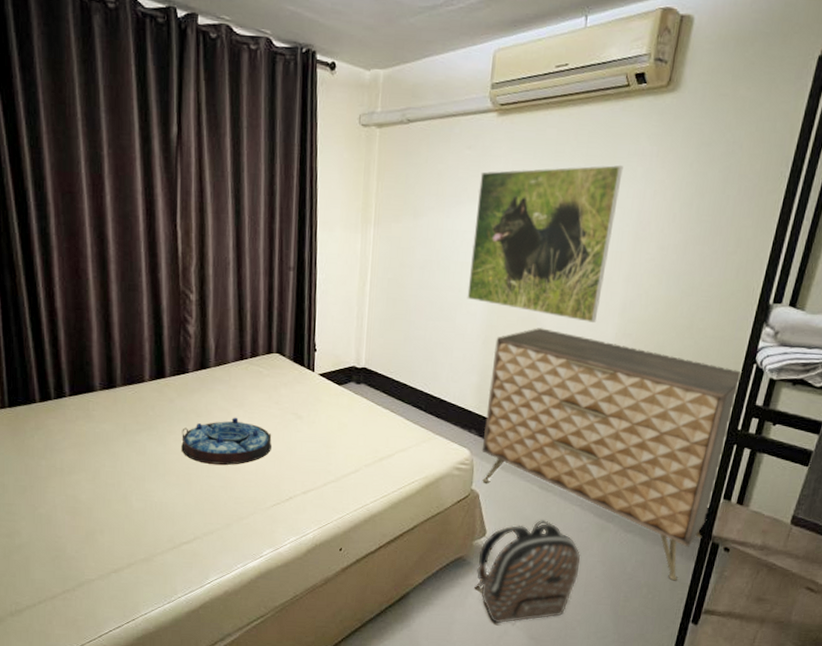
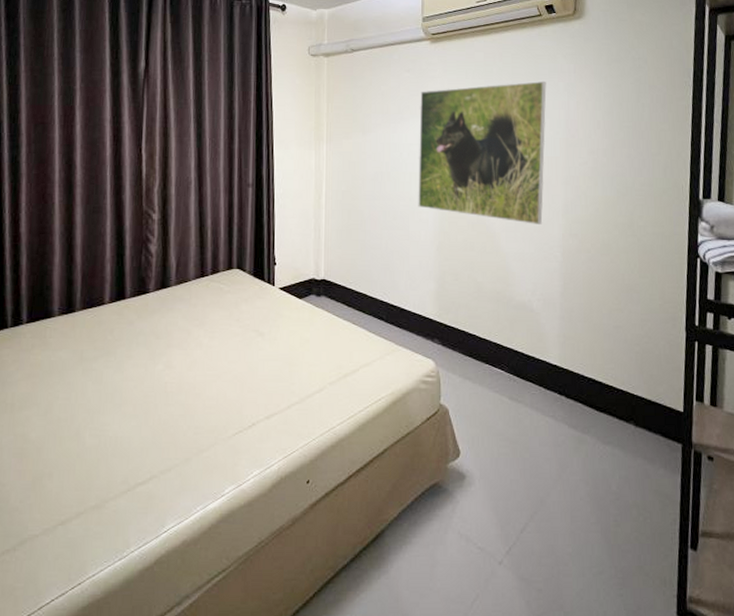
serving tray: present [181,417,272,465] -> none [139,337,233,390]
backpack: present [474,520,581,624] -> none [454,435,563,563]
dresser: present [481,328,743,580] -> none [446,232,688,497]

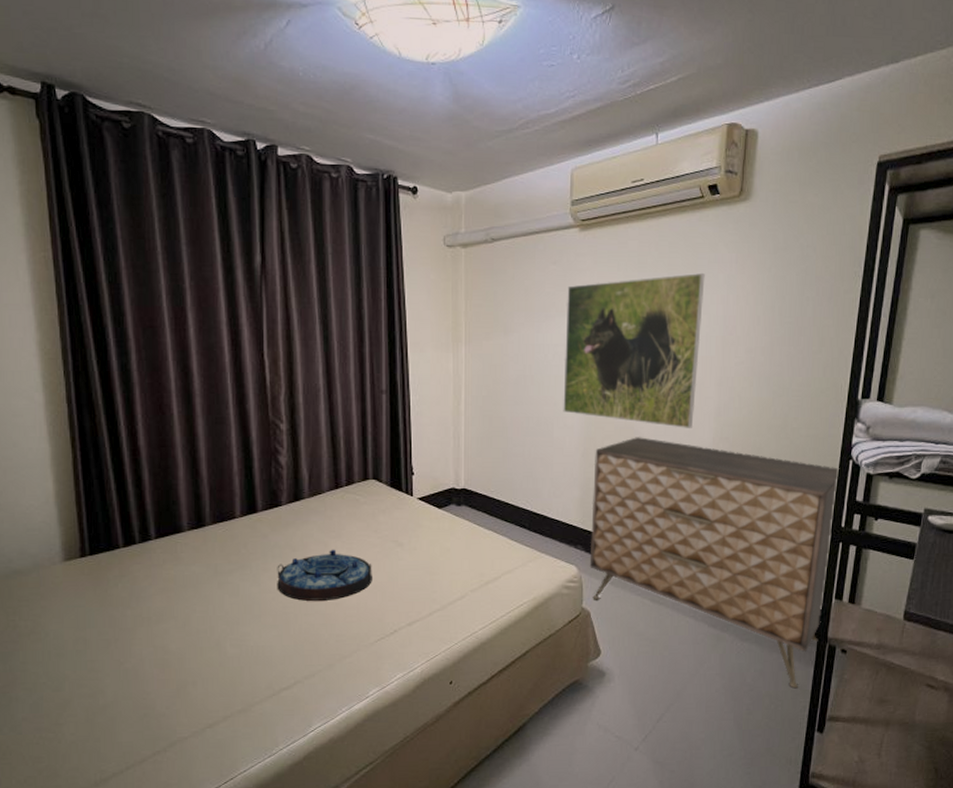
serving tray: none [139,337,233,390] -> present [277,549,372,601]
dresser: none [446,232,688,497] -> present [589,437,840,688]

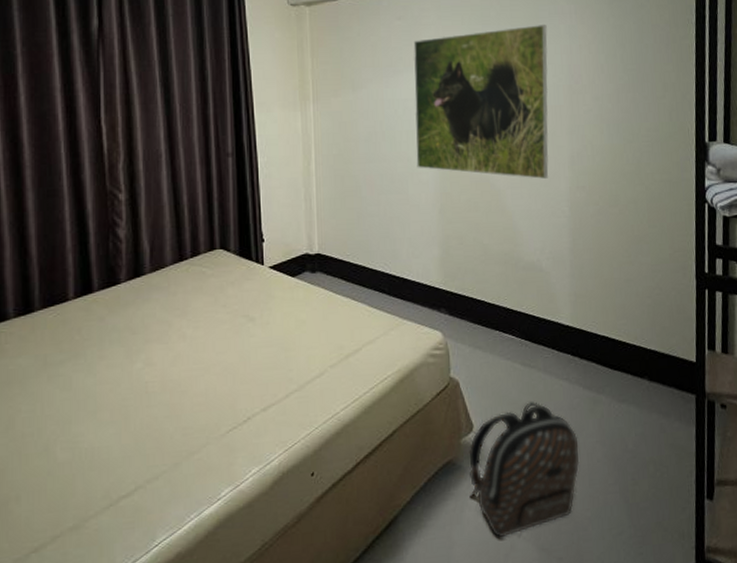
serving tray: present [277,549,372,601] -> none [115,329,222,391]
dresser: present [589,437,840,688] -> none [452,190,697,451]
backpack: none [593,635,699,750] -> present [469,401,580,539]

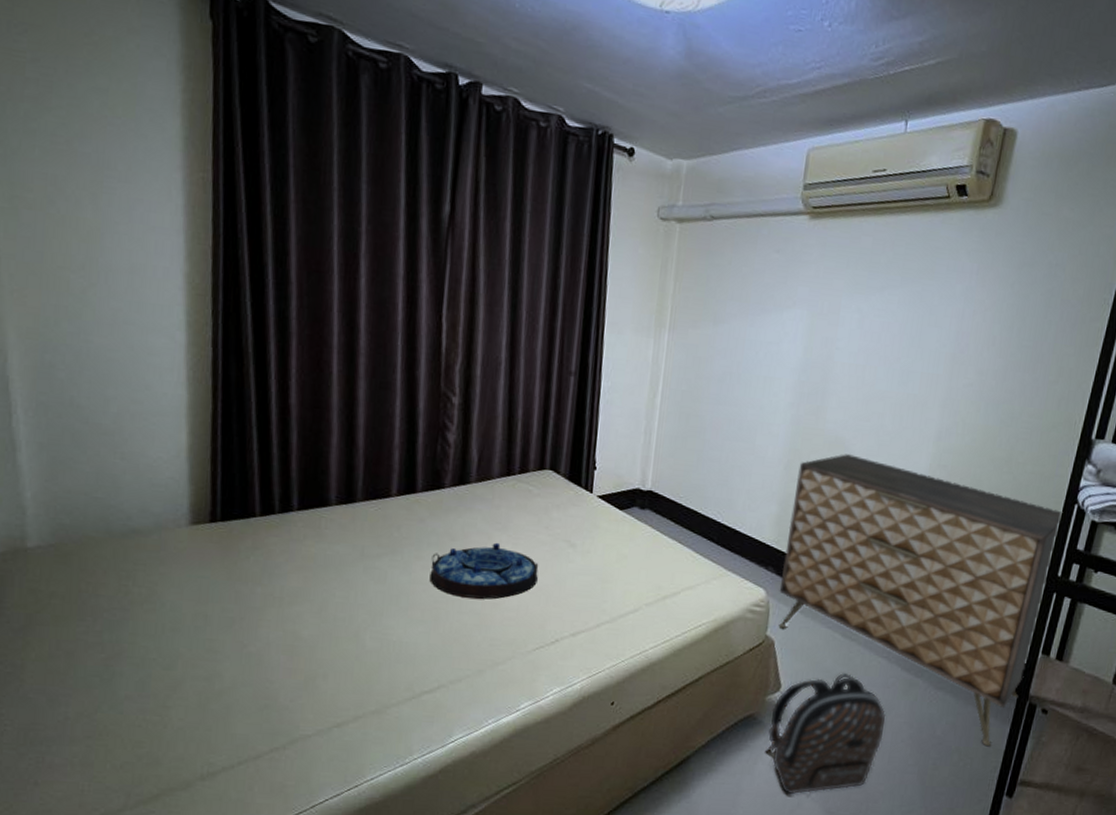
serving tray: none [115,329,222,391] -> present [429,542,539,599]
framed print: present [413,24,549,179] -> none [769,278,942,451]
dresser: none [452,190,697,451] -> present [779,454,1064,746]

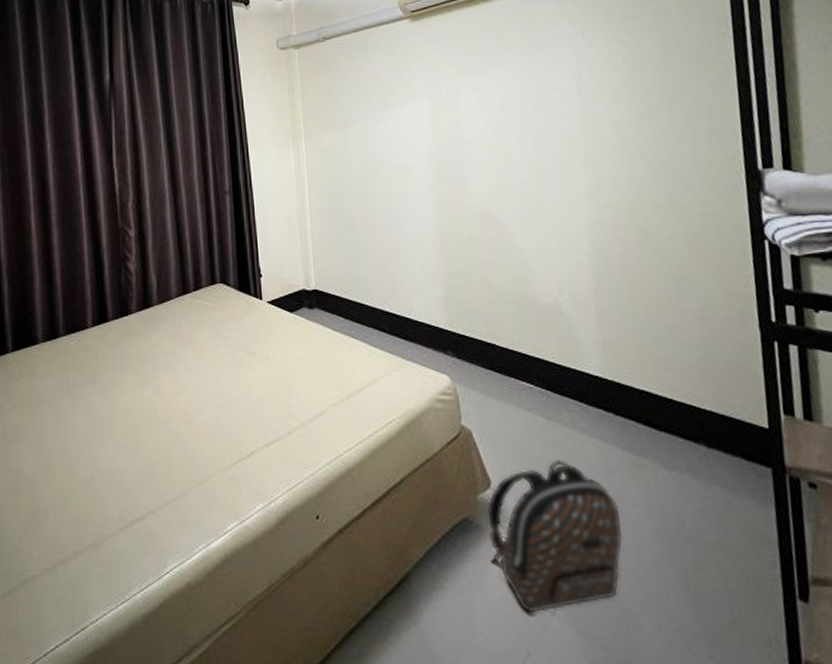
serving tray: present [429,542,539,599] -> none [127,359,225,418]
dresser: present [779,454,1064,746] -> none [454,225,773,535]

